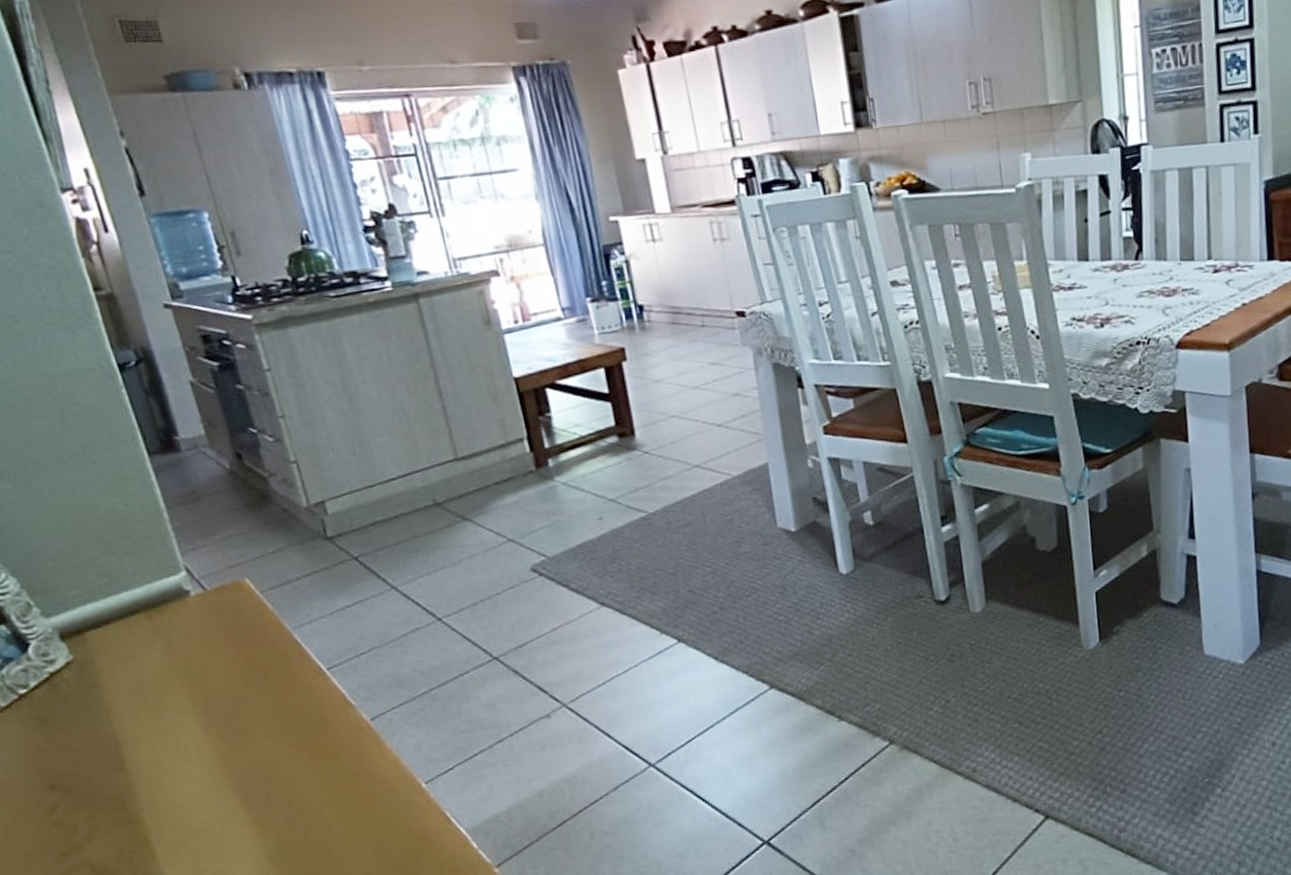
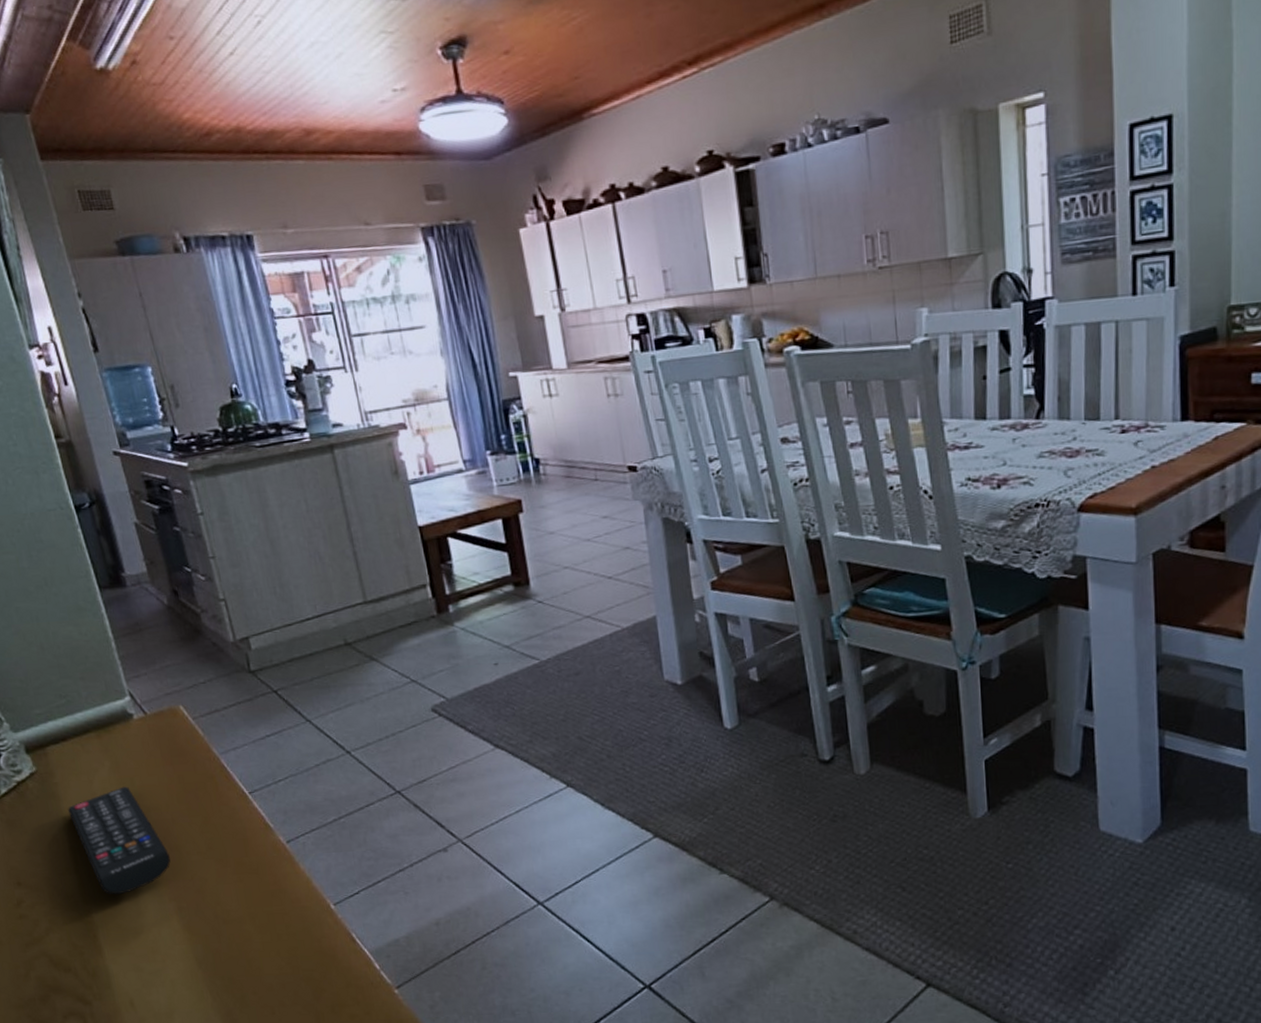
remote control: none [111,670,236,791] -> present [67,786,171,895]

